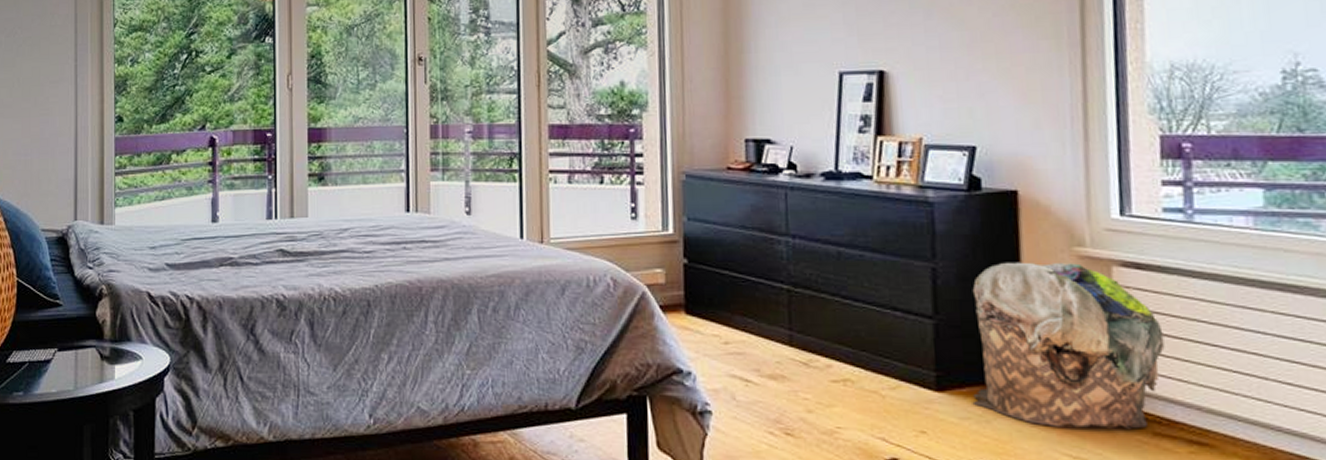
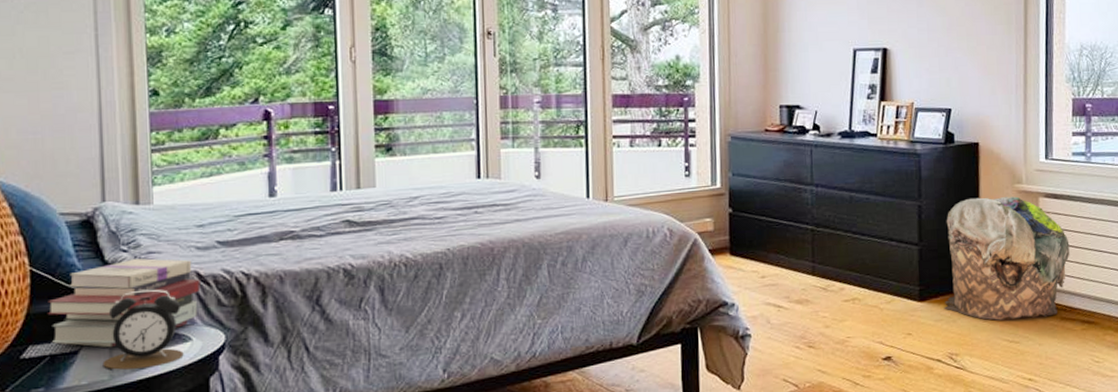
books: none [28,276,151,360] -> present [47,258,201,348]
alarm clock: none [69,306,135,382] -> present [102,289,184,370]

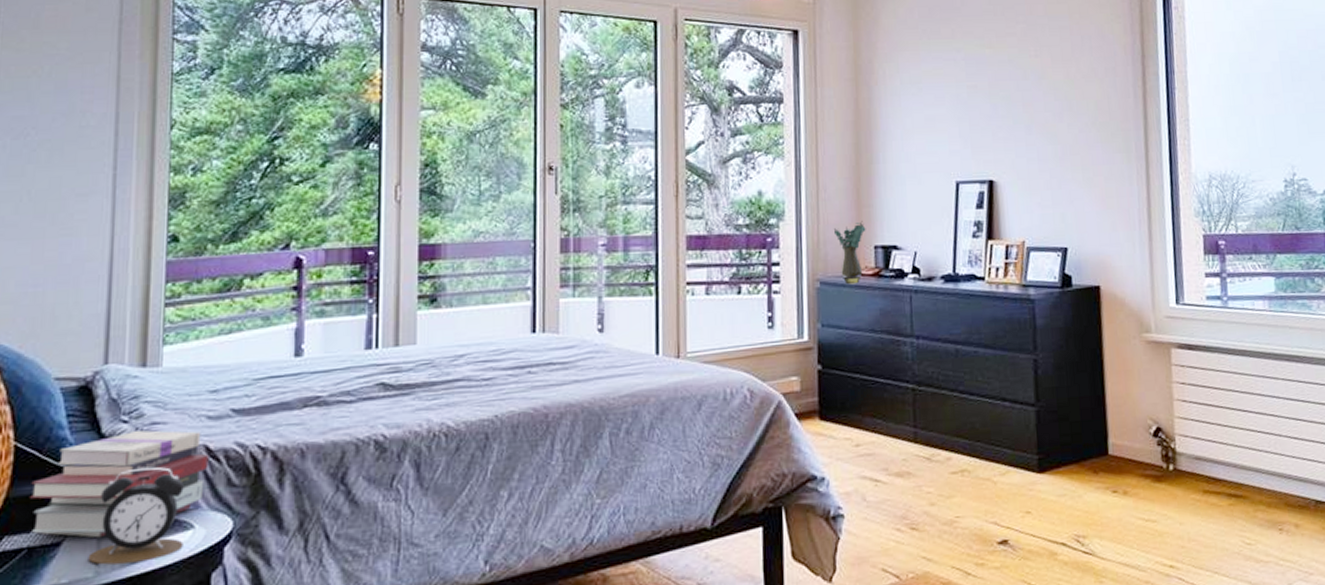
vase: none [743,83,772,139] -> present [833,221,866,285]
laundry basket: present [944,196,1070,321] -> none [1066,348,1210,495]

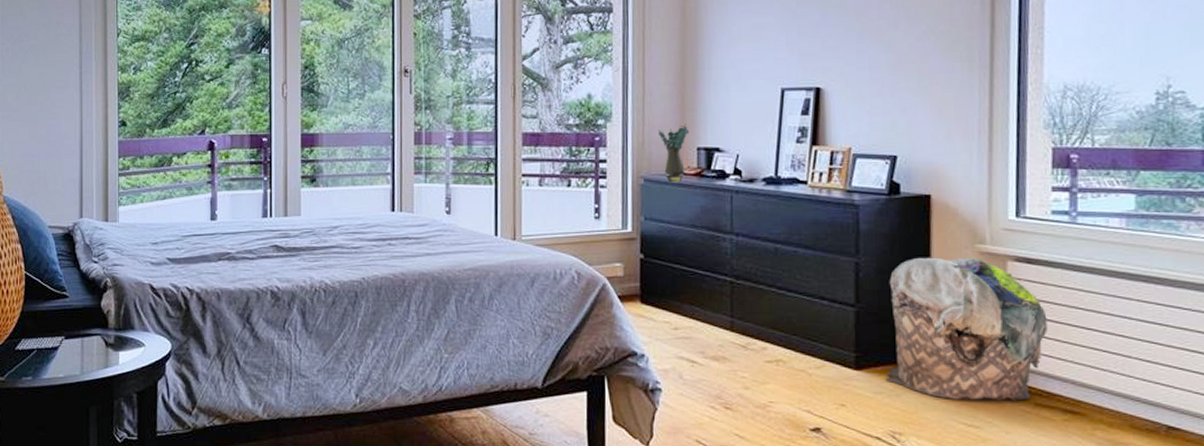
books: present [29,430,209,538] -> none [36,270,153,347]
alarm clock: present [88,466,184,565] -> none [76,297,138,367]
laundry basket: none [1066,348,1210,495] -> present [885,257,1048,402]

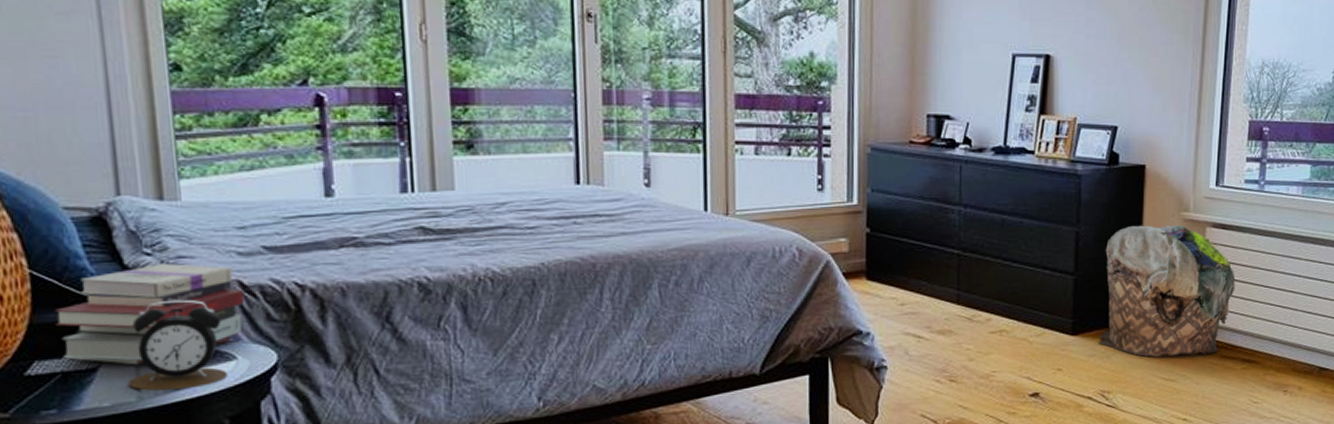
books: none [36,270,153,347] -> present [54,264,245,366]
alarm clock: none [76,297,138,367] -> present [128,299,228,391]
vase: present [657,124,690,183] -> none [886,89,919,152]

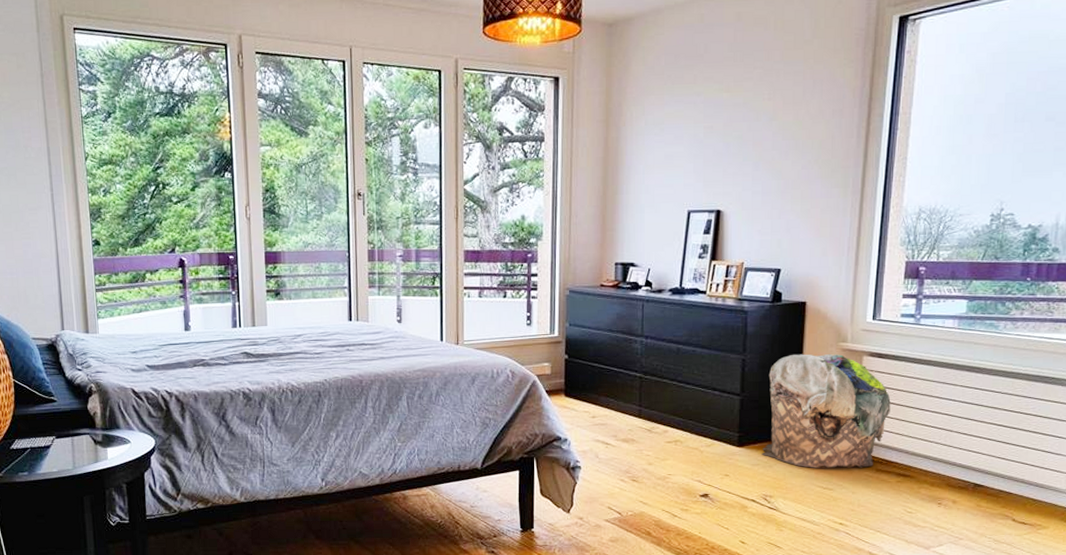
books: present [54,264,245,366] -> none [27,376,136,445]
alarm clock: present [128,299,228,391] -> none [67,401,125,462]

